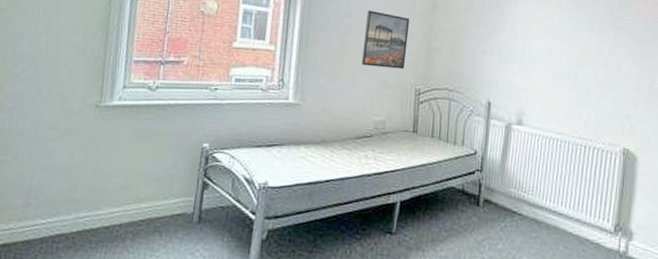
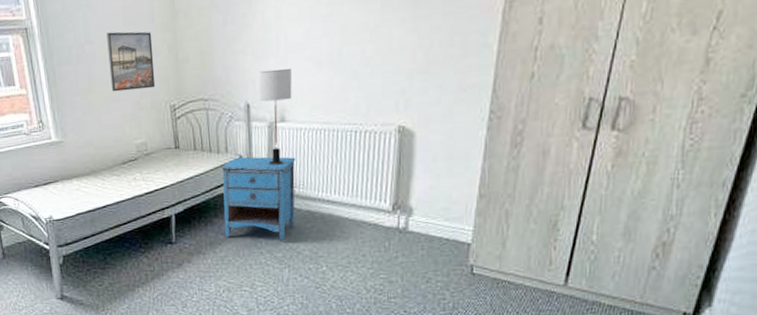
nightstand: none [448,152,528,249] -> present [221,157,296,242]
table lamp: none [500,73,533,167] -> present [259,69,292,165]

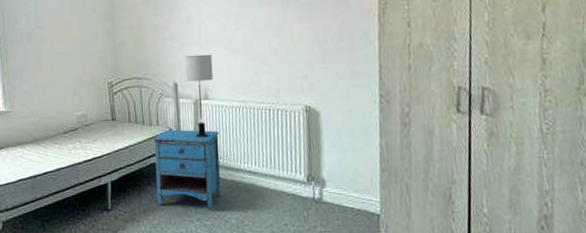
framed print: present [106,31,156,92] -> none [54,19,96,69]

